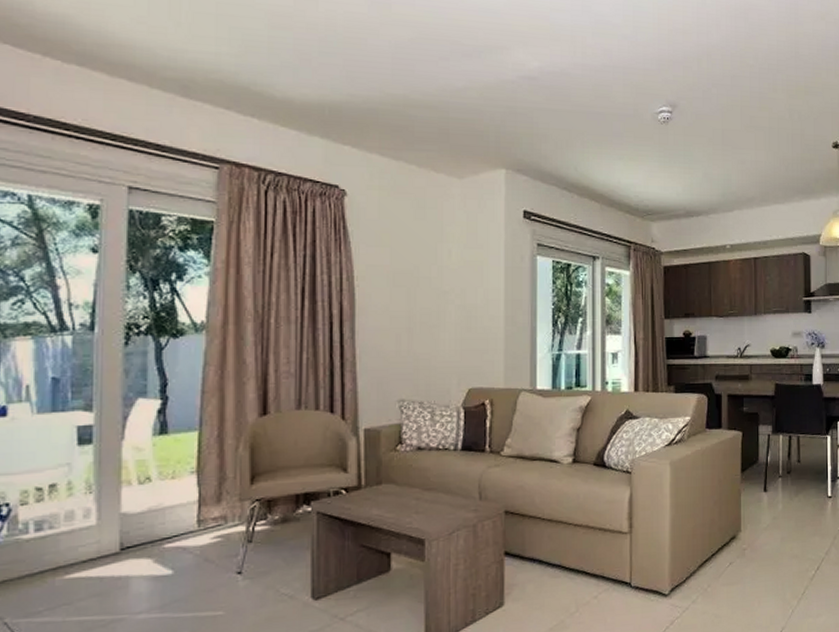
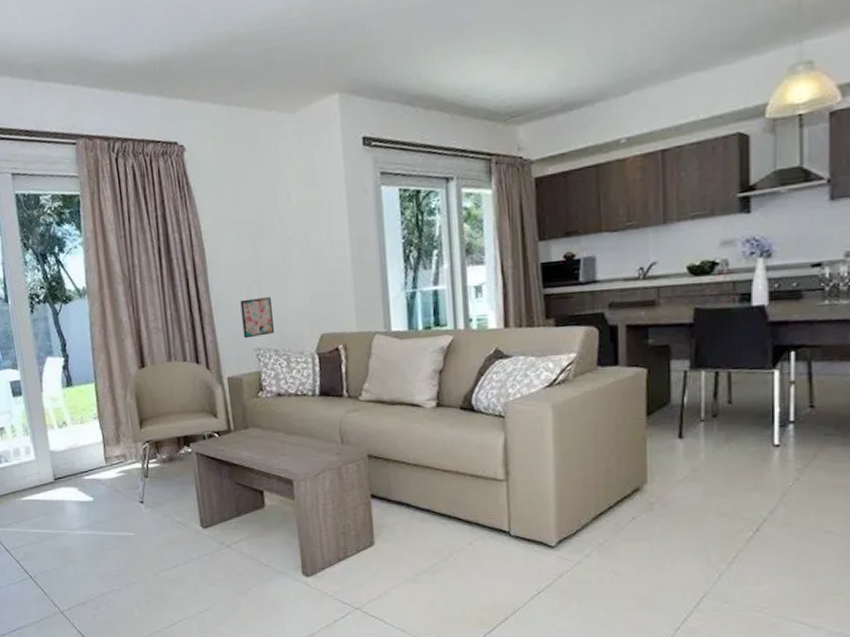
wall art: none [387,348,421,389] -> present [240,297,274,339]

